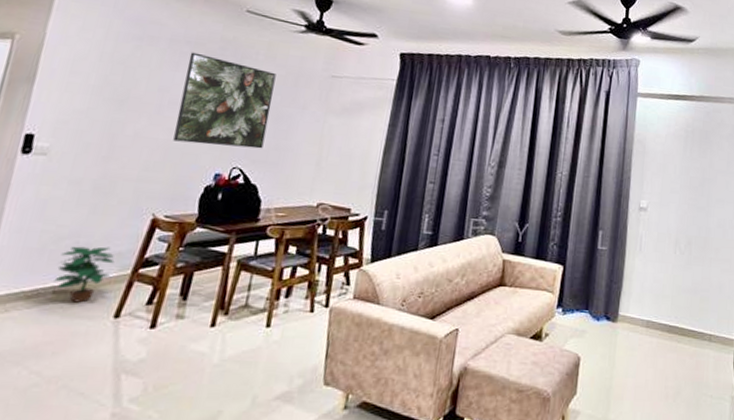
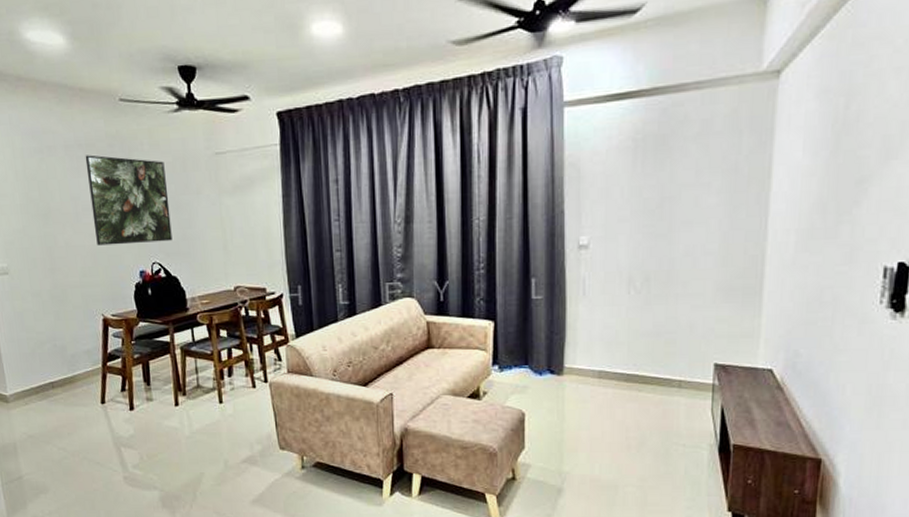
potted plant: present [54,246,115,303] -> none [47,346,87,394]

